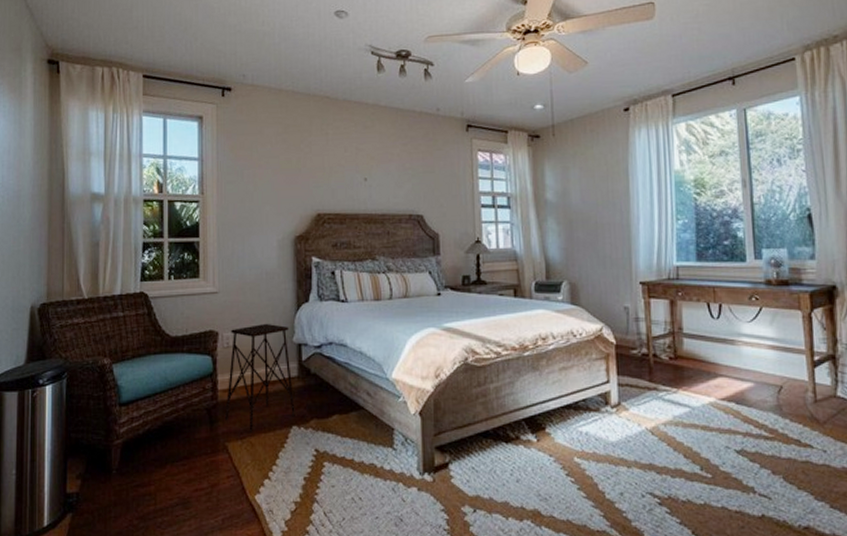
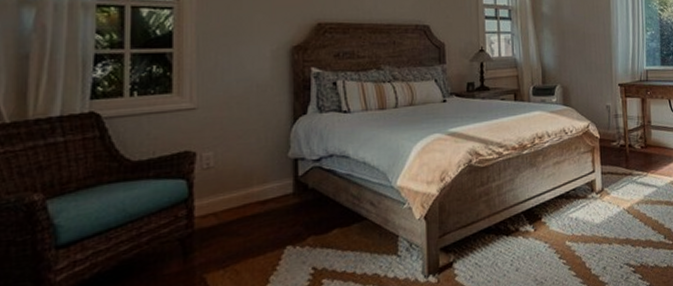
side table: present [225,323,297,432] -> none [204,139,291,259]

